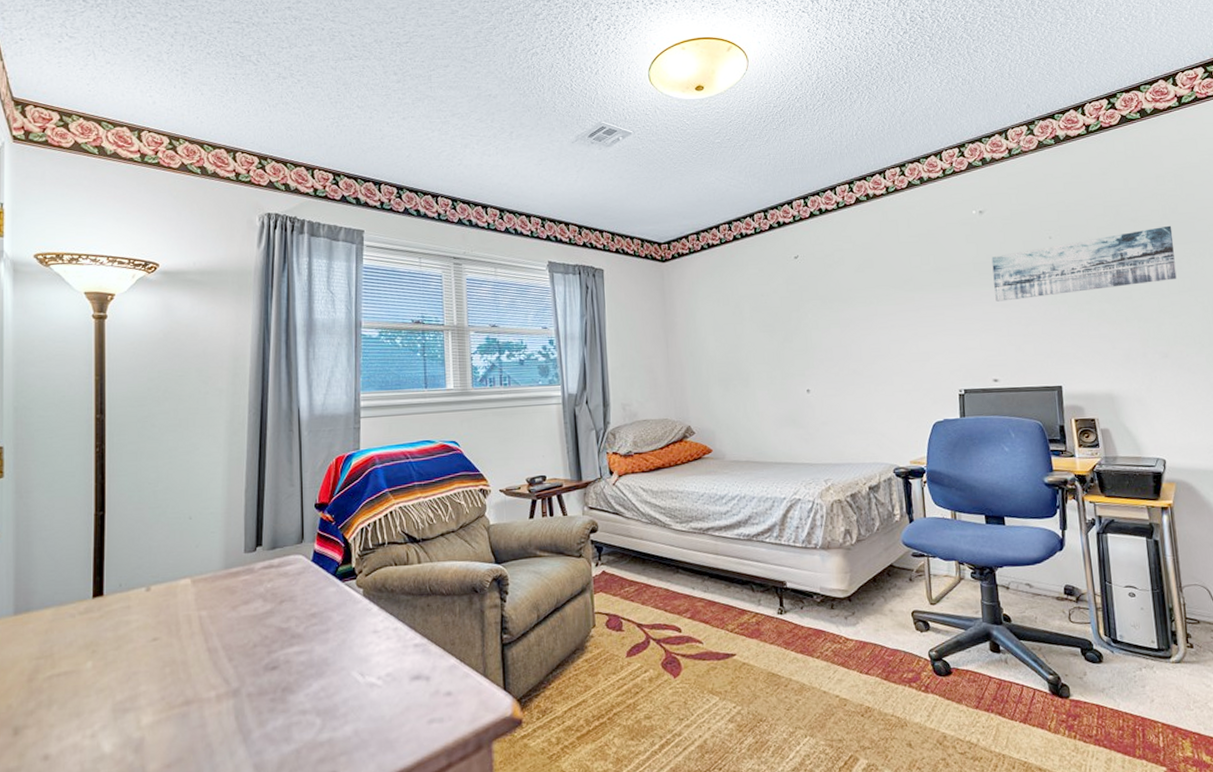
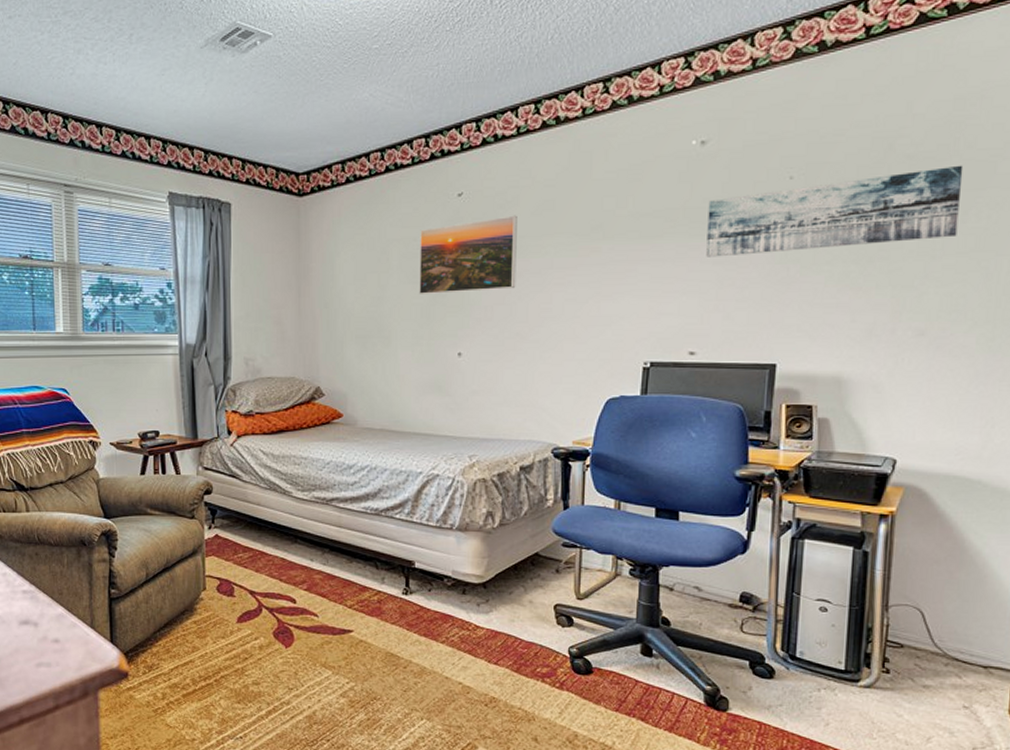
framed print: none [766,272,849,342] -> present [419,215,517,295]

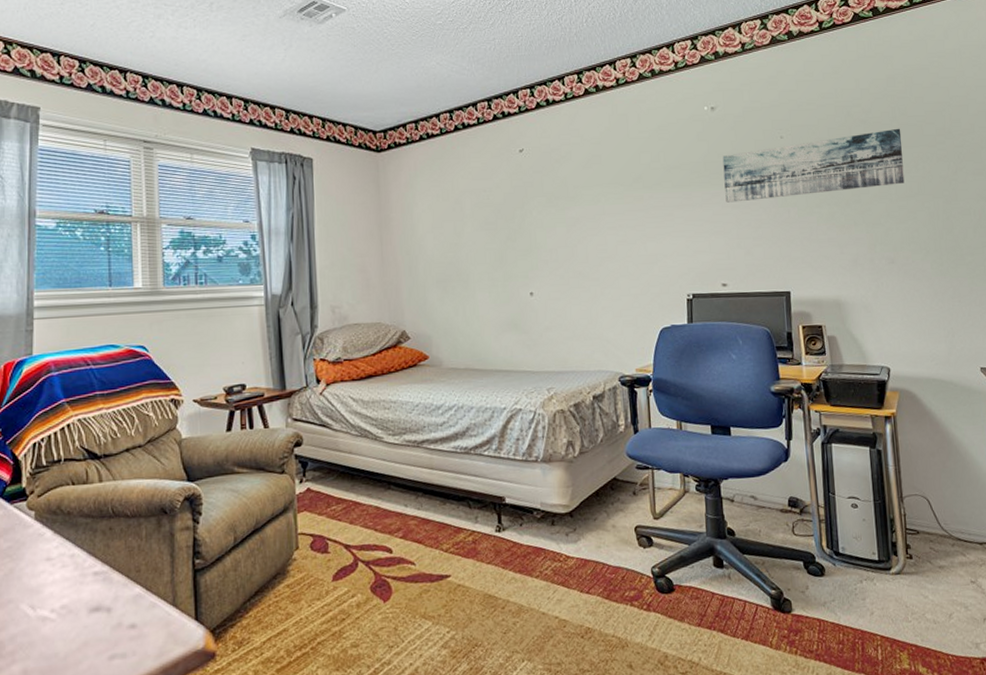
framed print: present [419,215,517,295] -> none [488,168,575,241]

